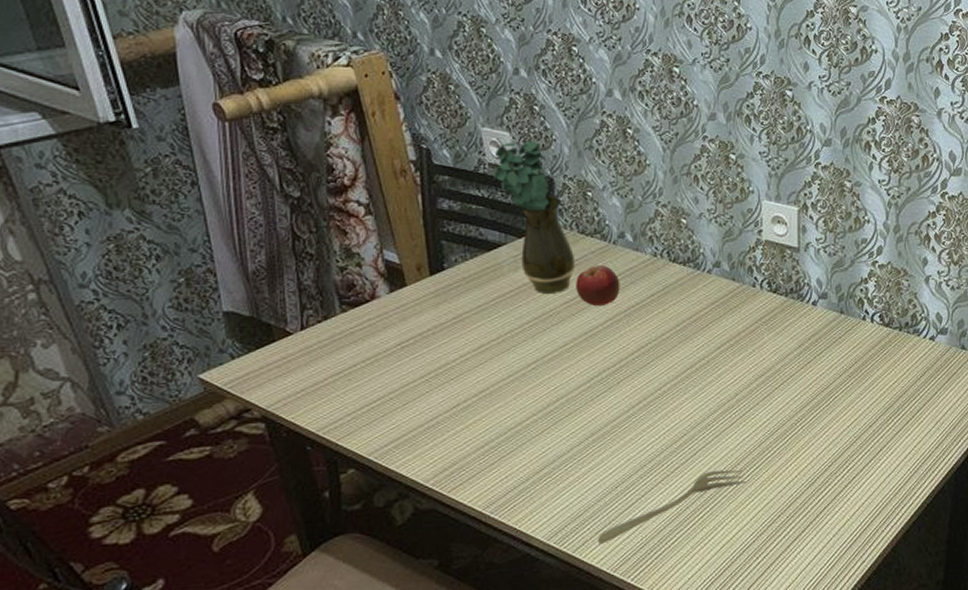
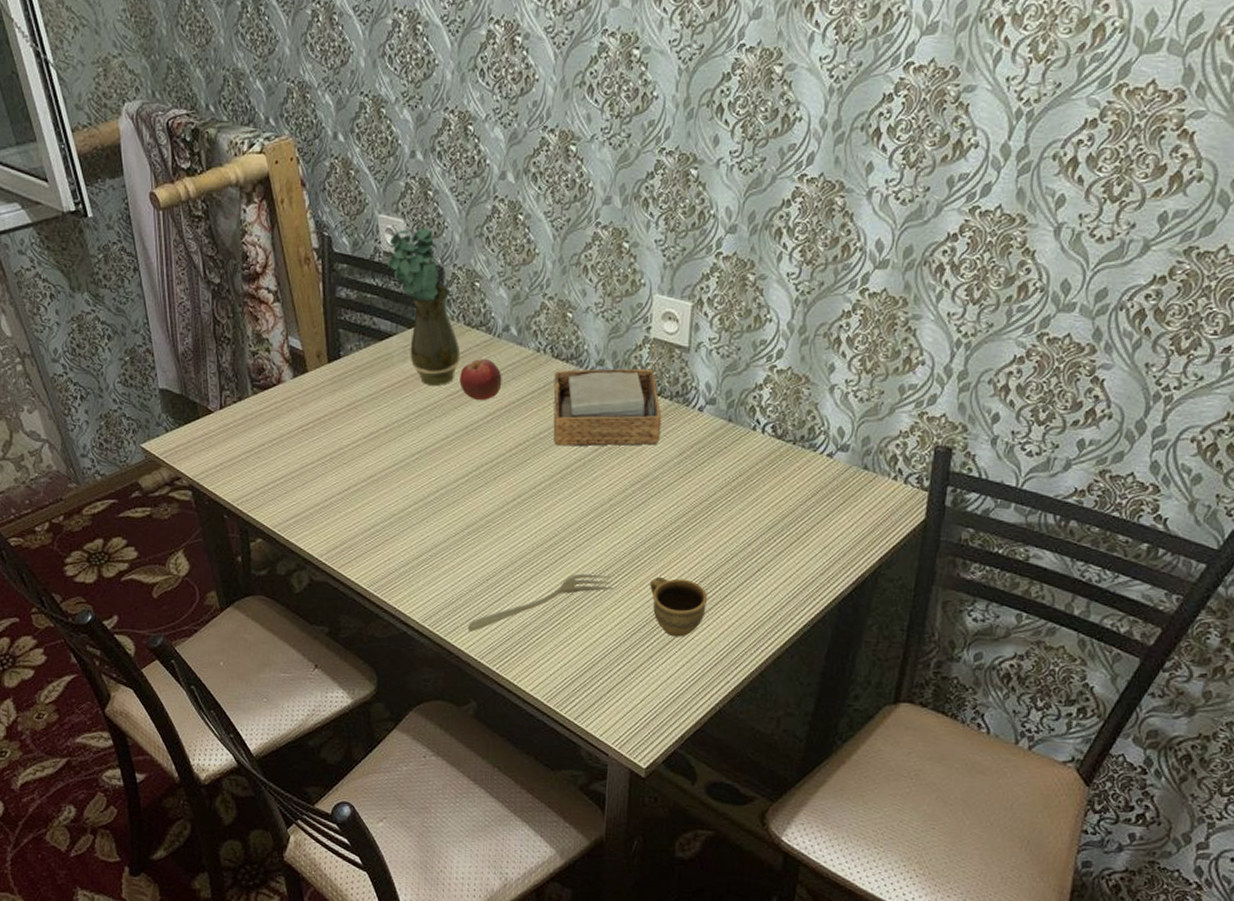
napkin holder: none [672,268,780,346] -> present [553,368,662,447]
cup: none [782,465,838,524] -> present [650,577,708,637]

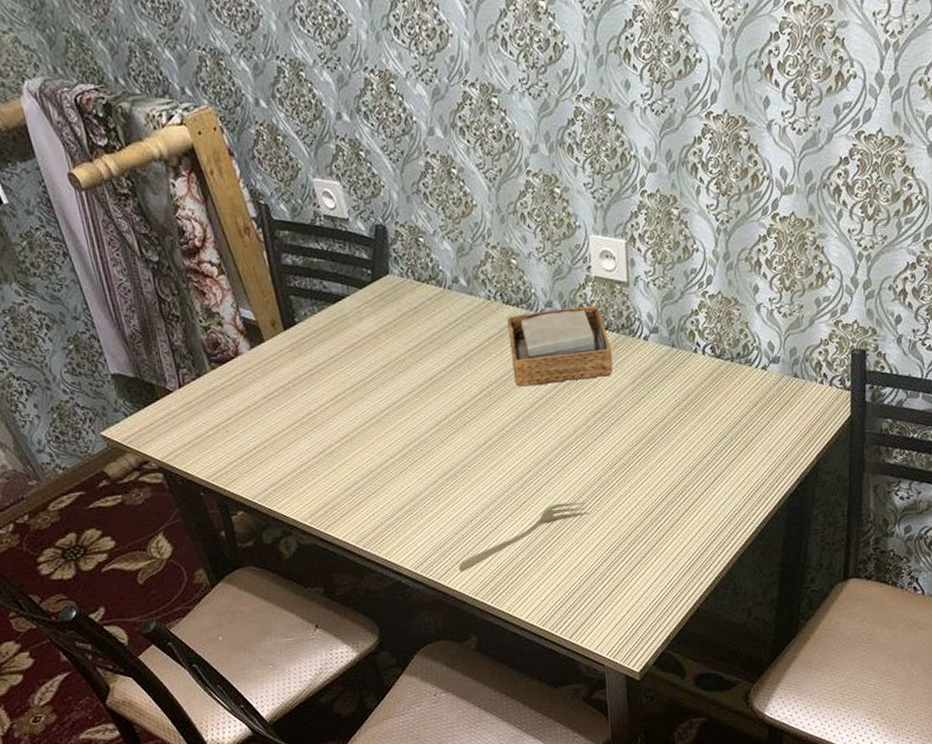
vase: present [388,222,461,385] -> none [327,183,415,342]
fruit: present [459,359,502,400] -> none [416,311,459,352]
cup: present [650,577,708,637] -> none [621,495,675,550]

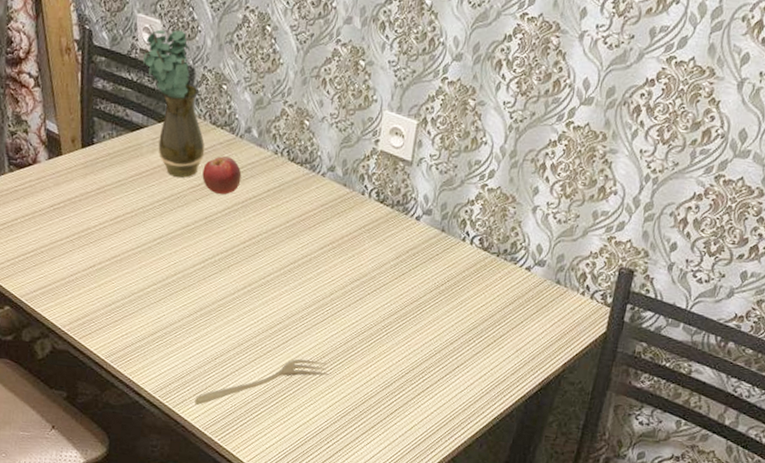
vase: none [327,183,415,342] -> present [143,24,205,178]
fruit: none [416,311,459,352] -> present [202,156,242,195]
napkin holder: present [507,305,613,387] -> none [284,172,383,248]

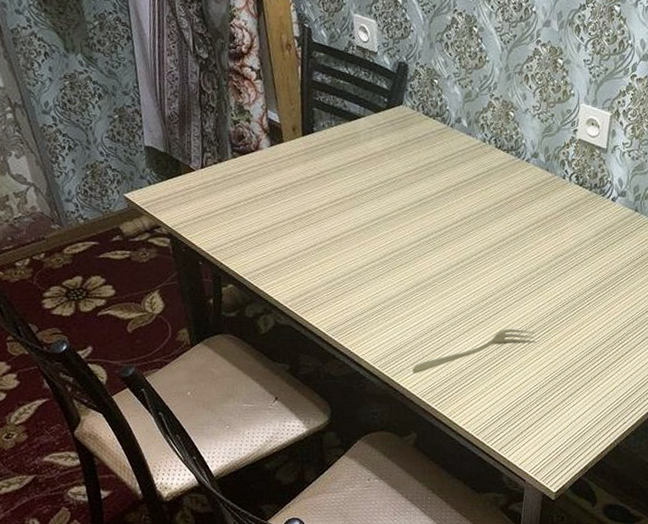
vase: present [143,24,205,178] -> none [360,24,419,163]
fruit: present [202,156,242,195] -> none [416,144,453,179]

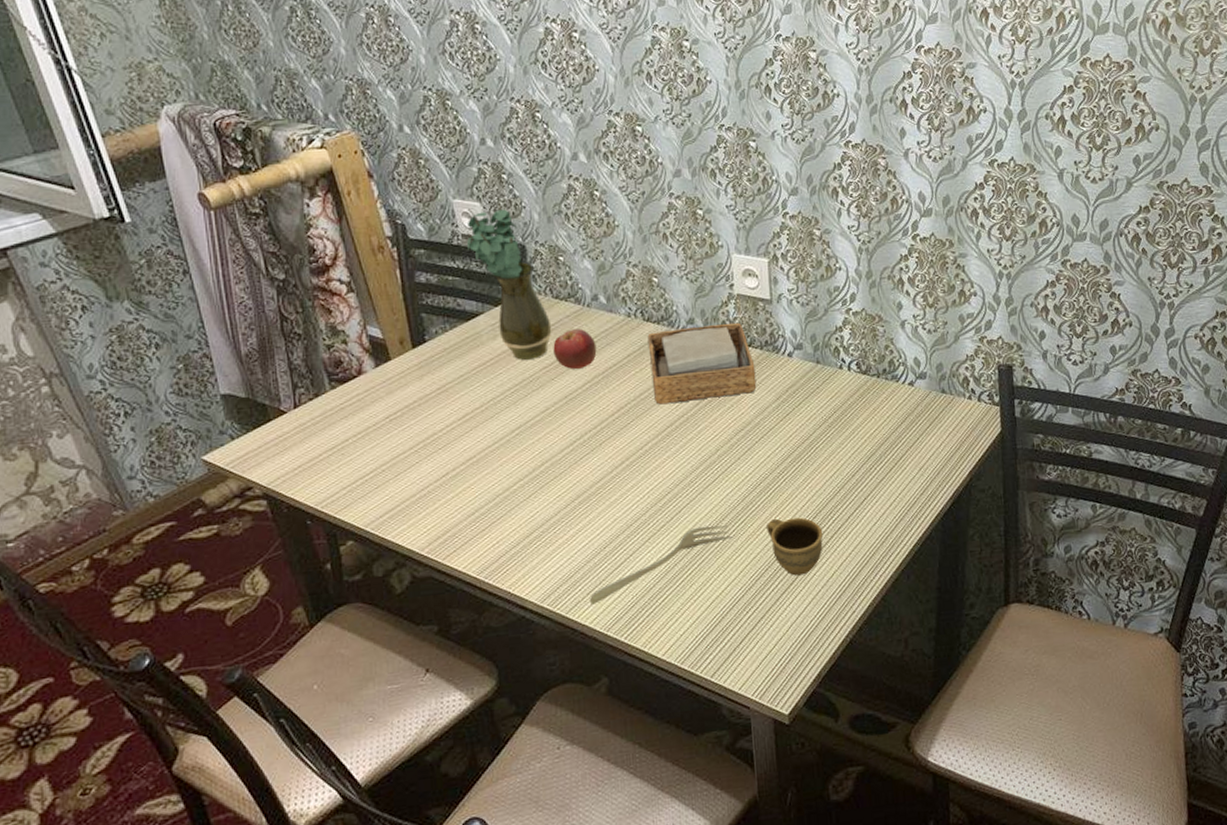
vase: none [360,24,419,163] -> present [467,204,552,360]
fruit: none [416,144,453,179] -> present [553,329,597,369]
napkin holder: none [493,159,583,226] -> present [647,322,757,405]
cup: none [566,334,613,385] -> present [767,517,824,576]

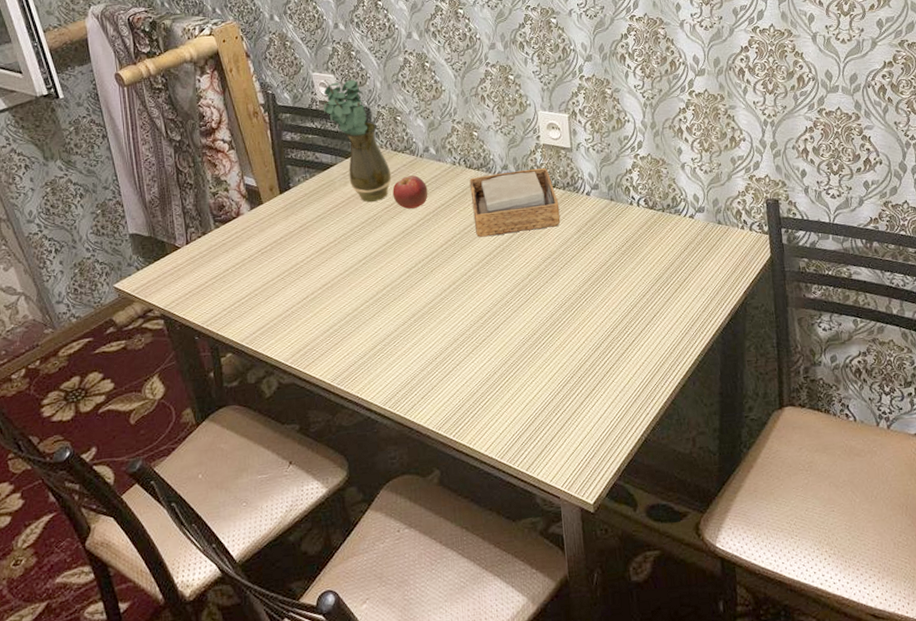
fork: present [590,525,734,606] -> none [424,339,544,408]
cup: present [767,517,824,576] -> none [571,332,620,383]

